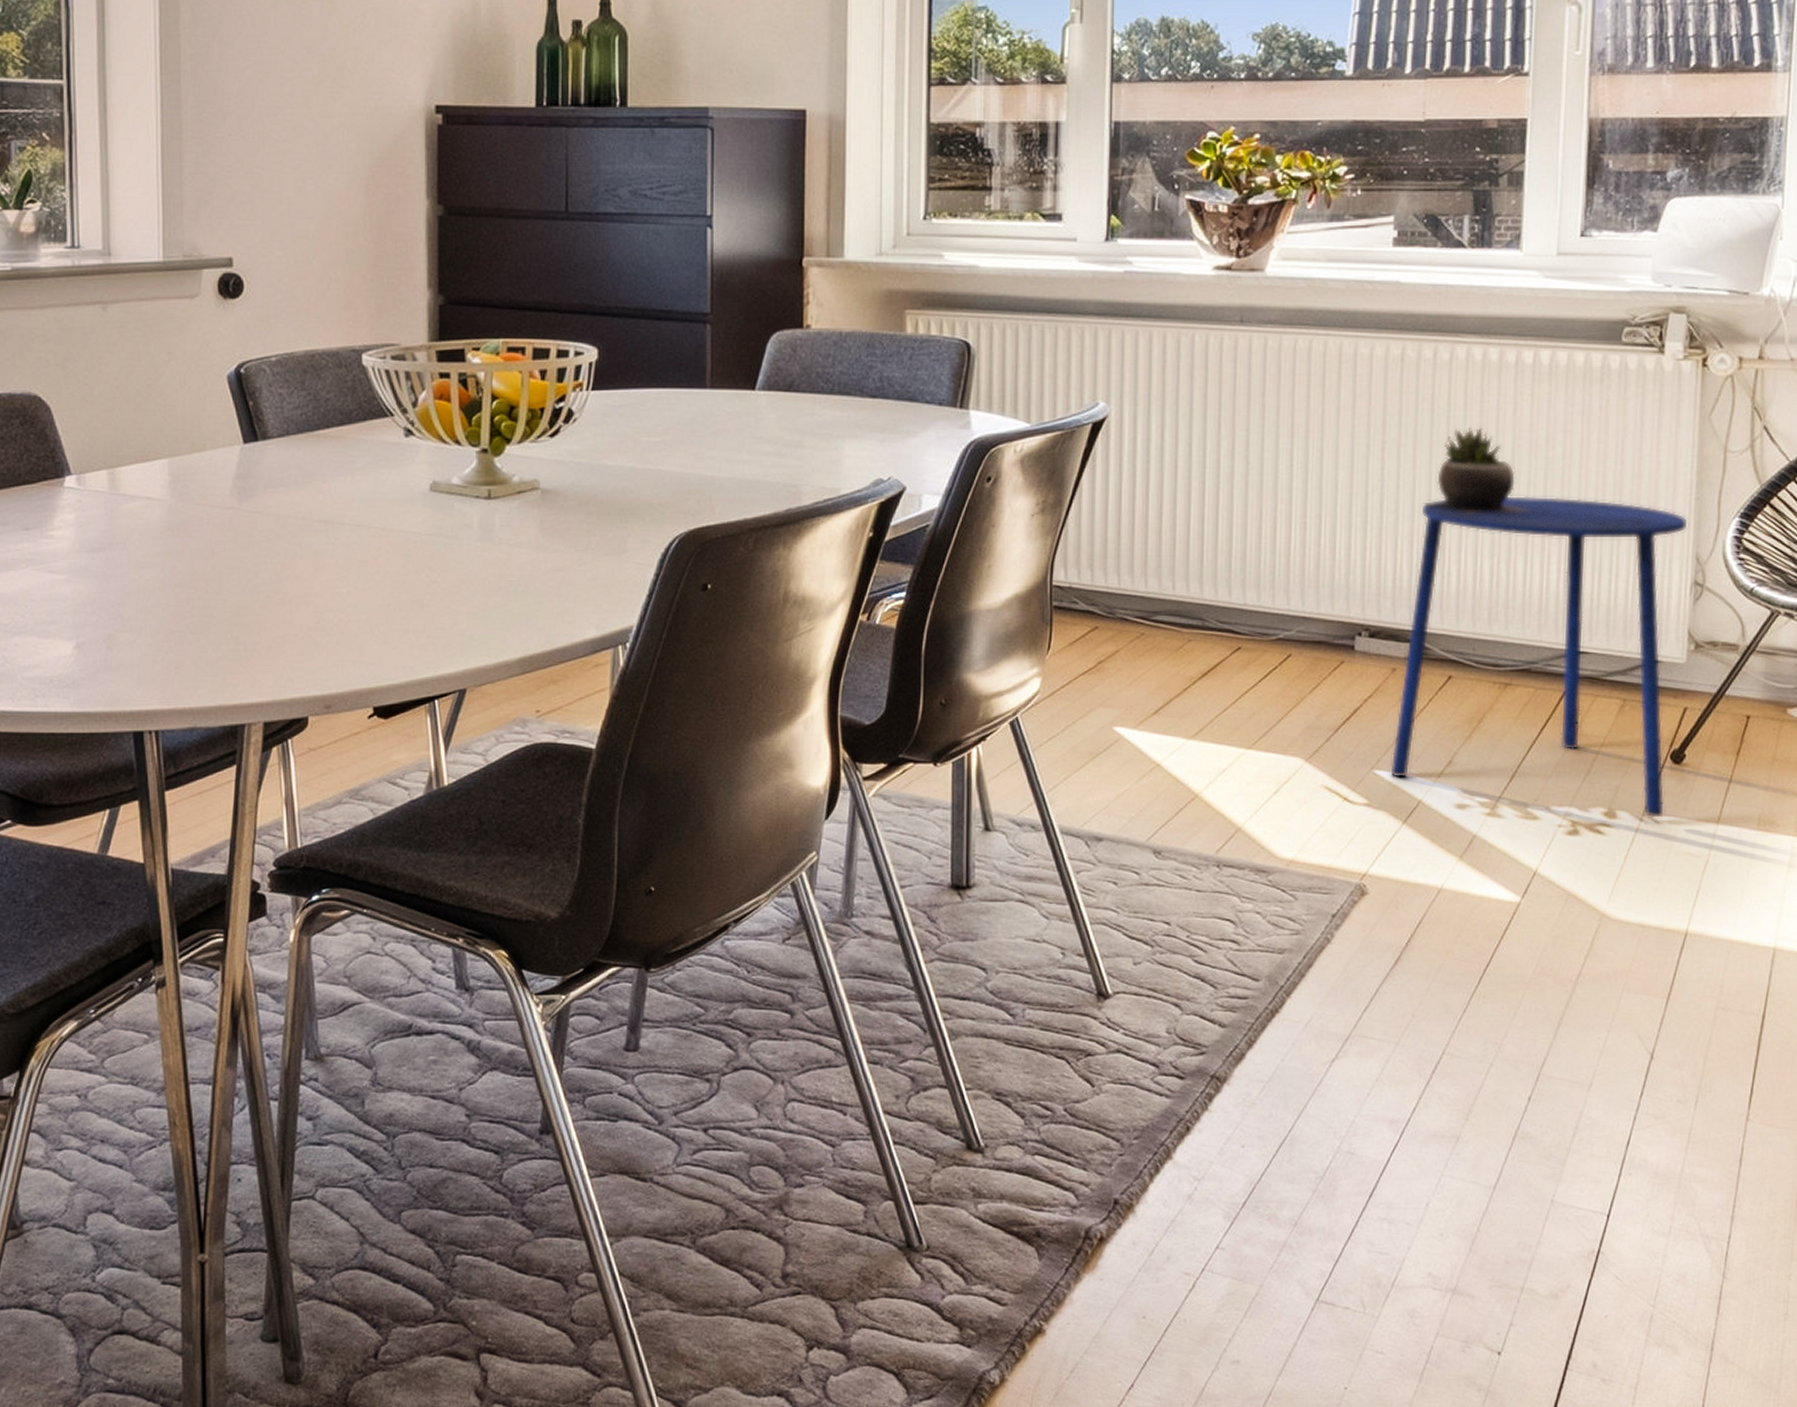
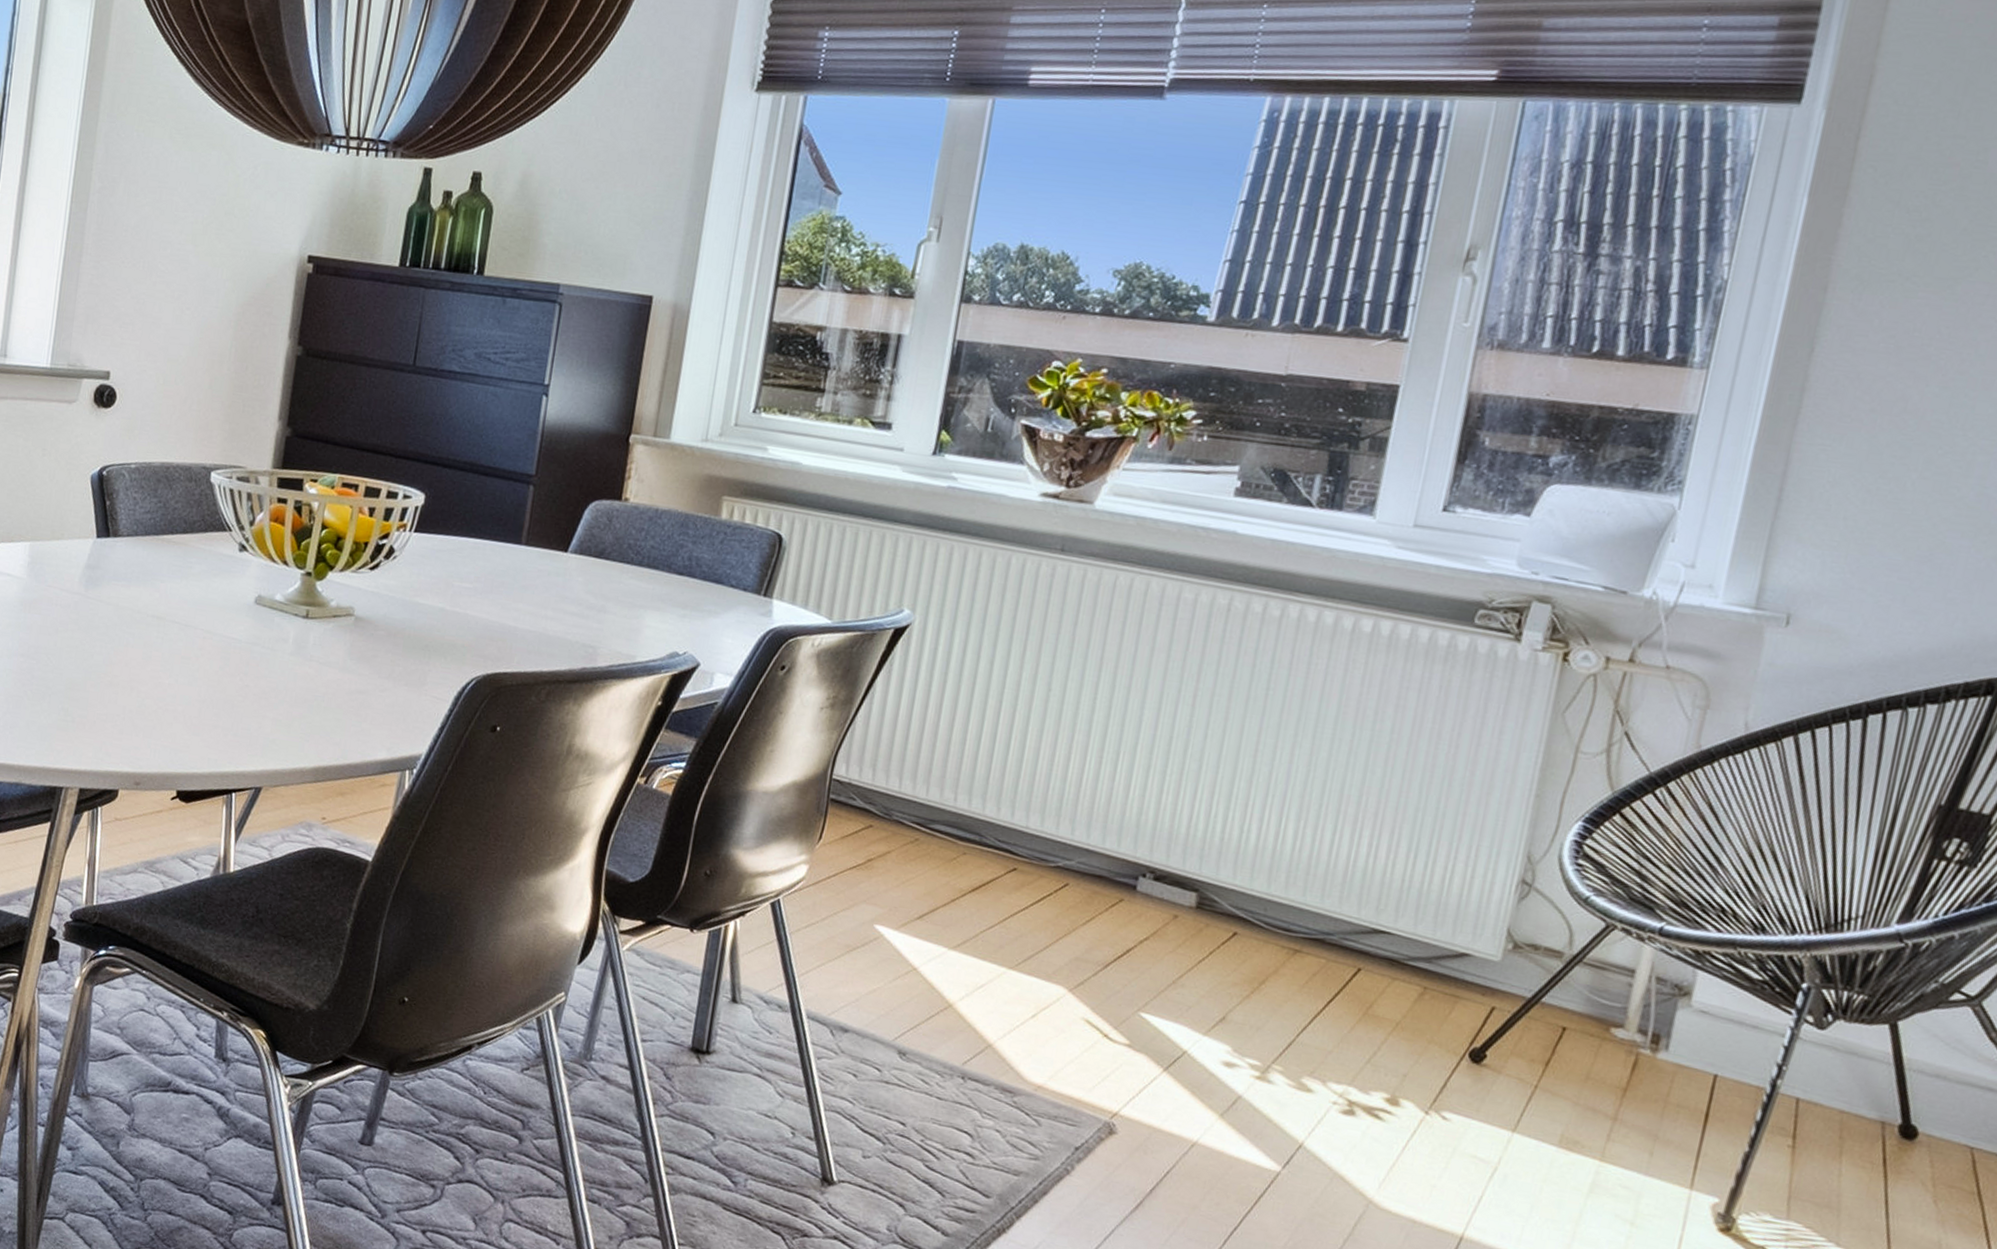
side table: present [1390,495,1688,818] -> none [1157,754,1523,1115]
succulent plant: present [1423,427,1531,513] -> none [1230,687,1348,782]

